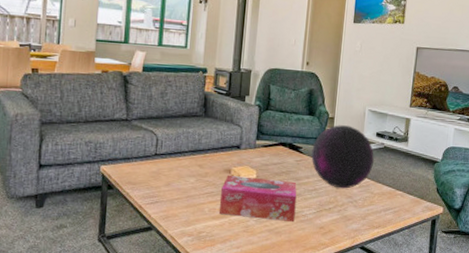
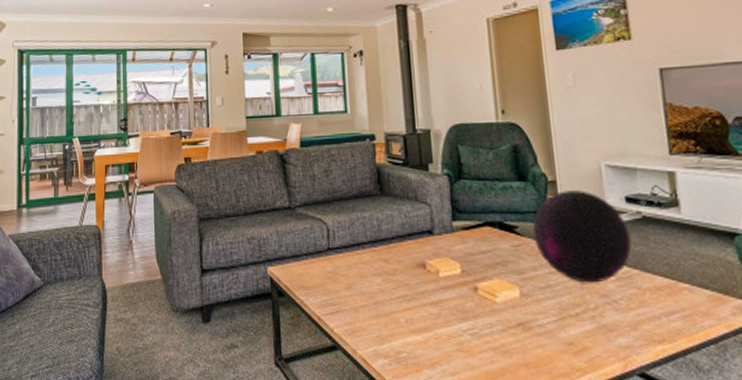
tissue box: present [220,174,297,223] -> none [417,270,528,337]

